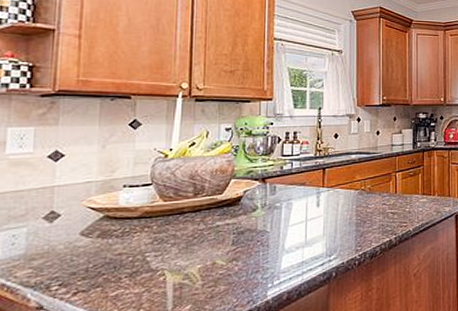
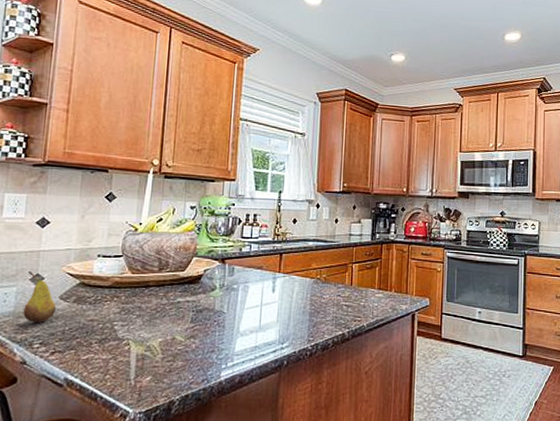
fruit: none [36,209,76,264] -> present [23,272,56,322]

